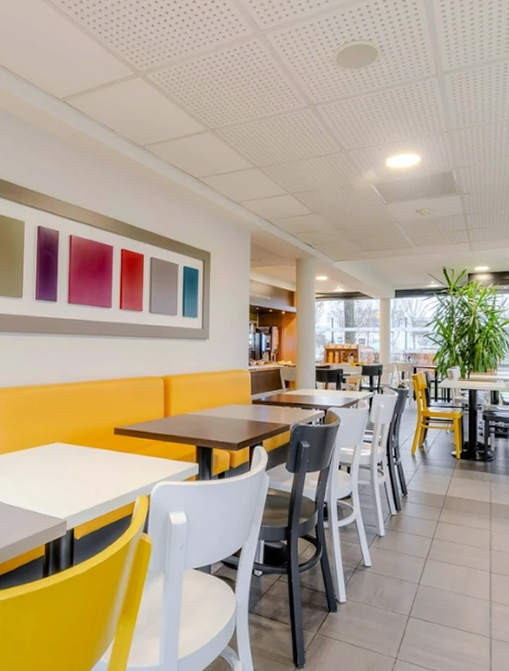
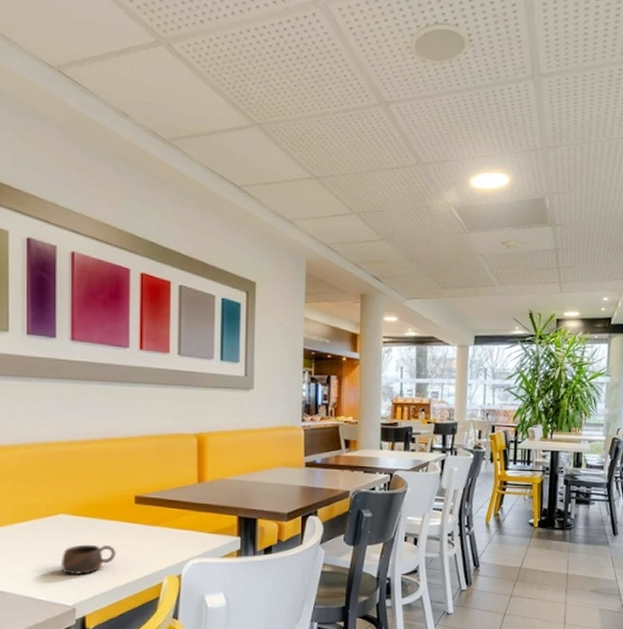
cup: none [55,468,99,493] -> present [60,544,116,574]

